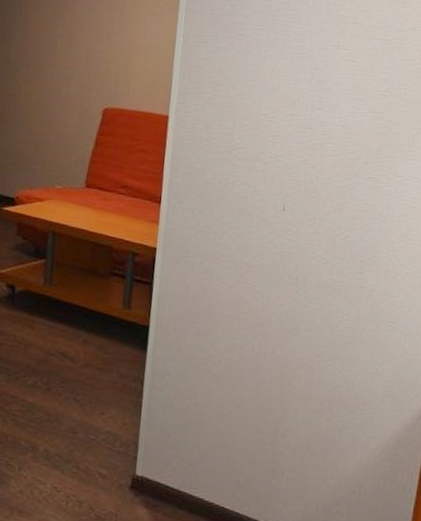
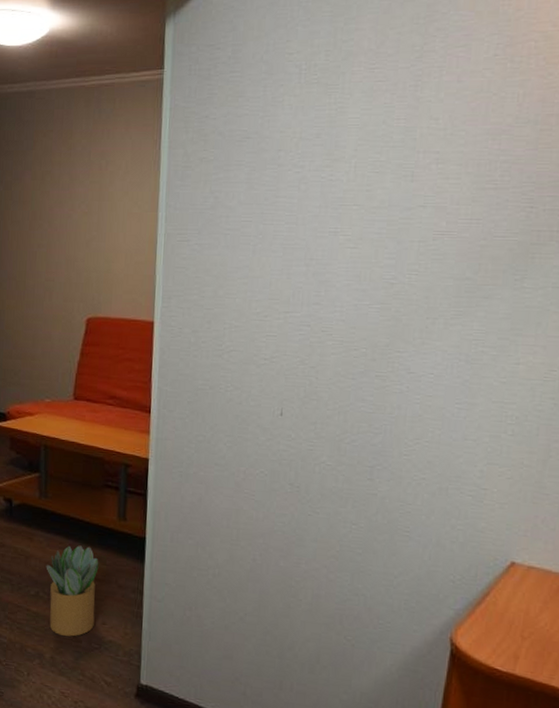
potted plant: none [45,333,101,428] -> present [46,545,99,637]

